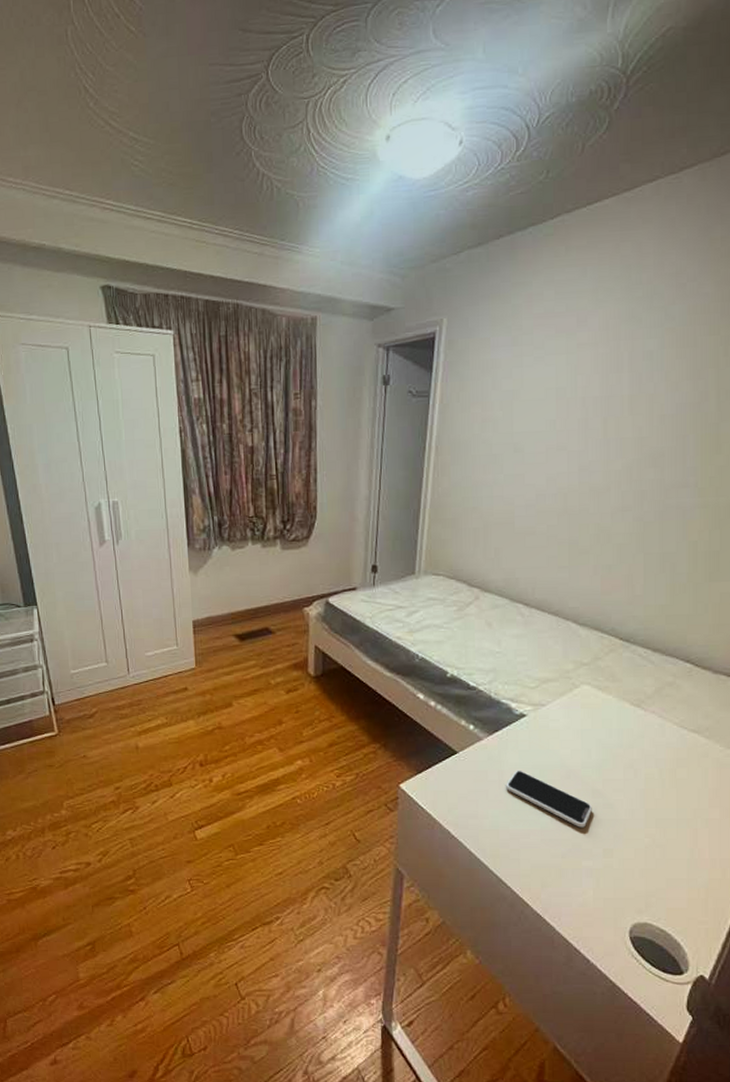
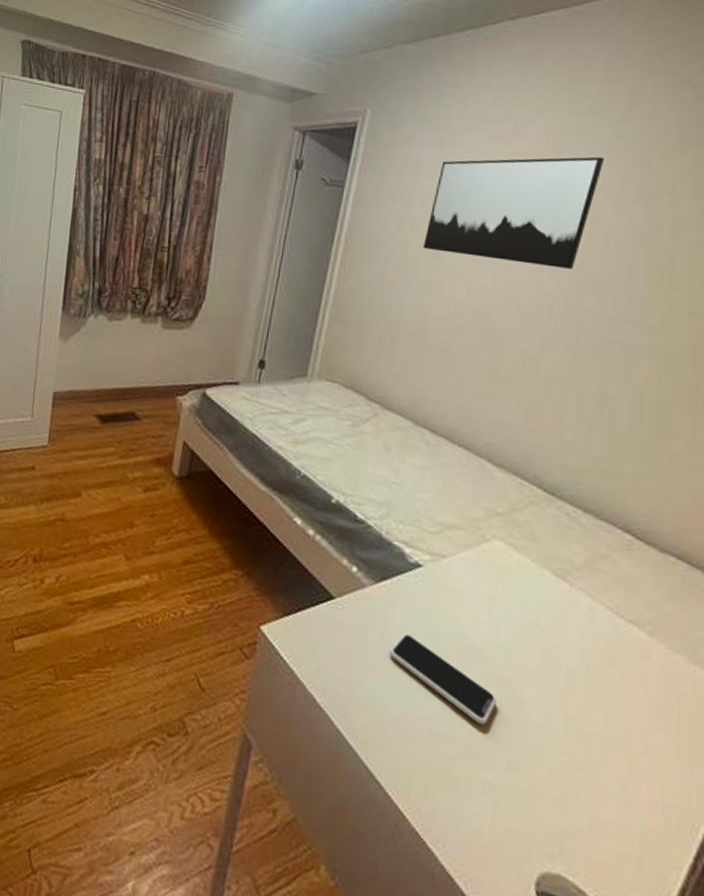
wall art: none [504,339,658,447] -> present [422,156,605,269]

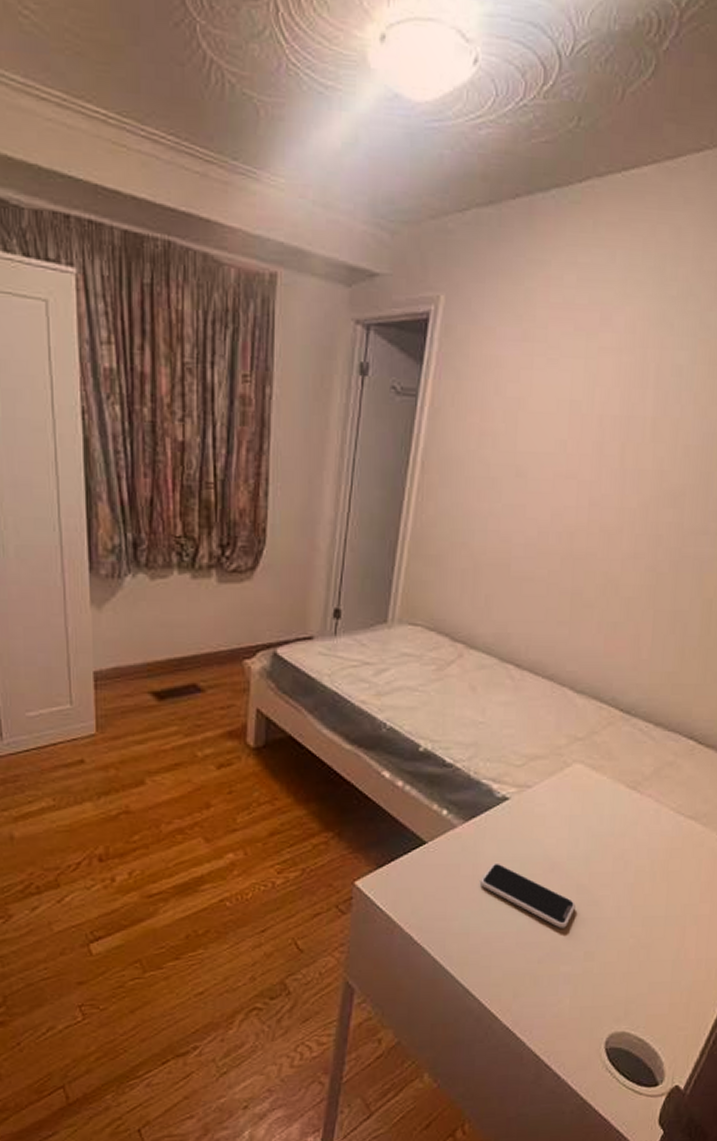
wall art: present [422,156,605,269] -> none [505,351,689,481]

